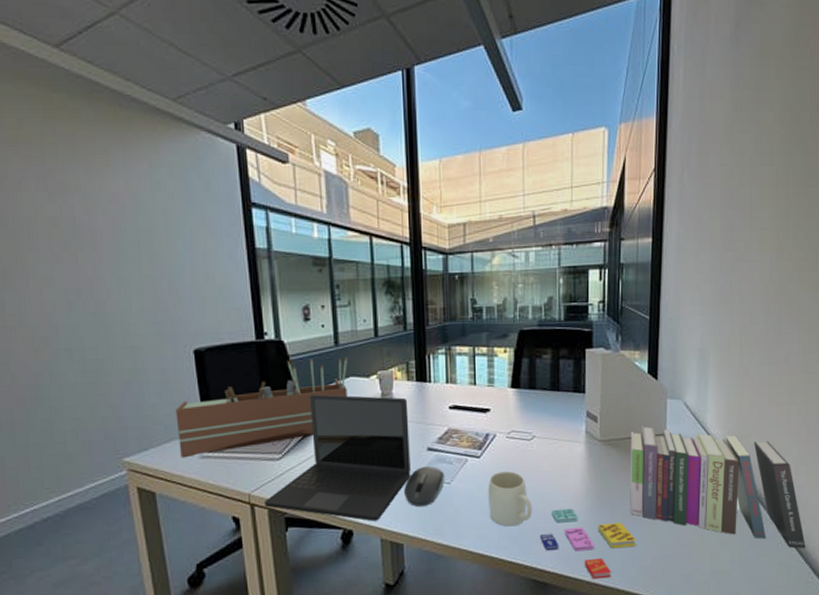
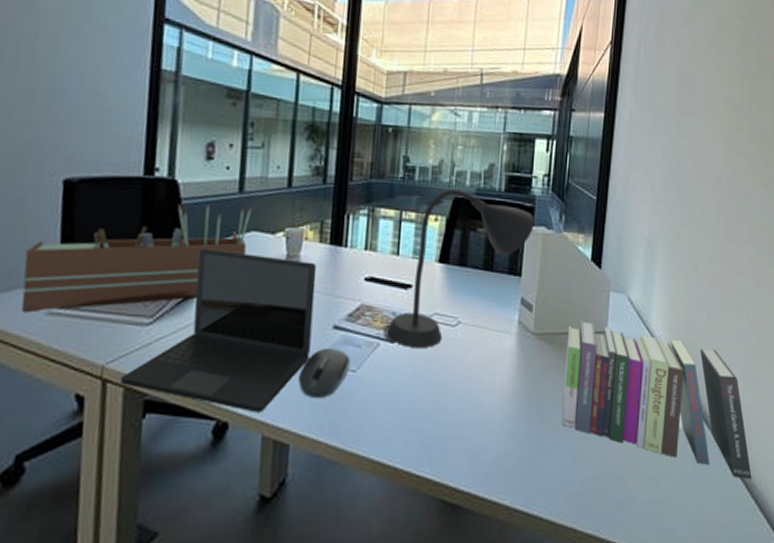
desk lamp: none [470,323,593,461] -> present [383,189,534,348]
mug: present [487,471,533,527] -> none [398,362,450,431]
books: present [540,508,637,580] -> none [455,413,567,504]

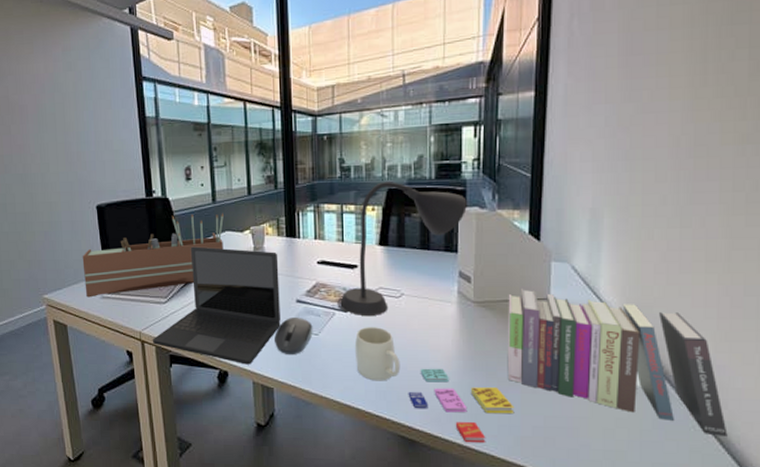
mug: none [398,362,450,431] -> present [354,327,401,381]
books: none [455,413,567,504] -> present [408,368,515,443]

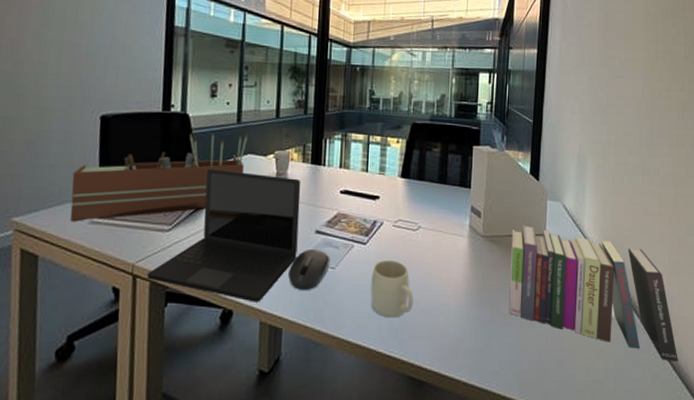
desk lamp: present [337,182,467,315] -> none [357,116,480,248]
books: present [408,368,515,443] -> none [419,303,514,381]

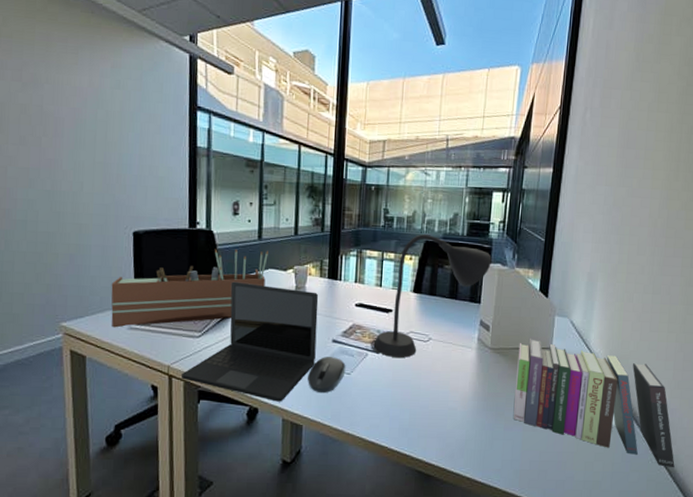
desk lamp: none [357,116,480,248] -> present [371,234,492,358]
mug: present [370,260,414,318] -> none [382,368,423,420]

